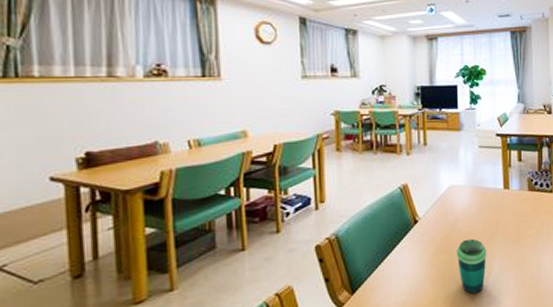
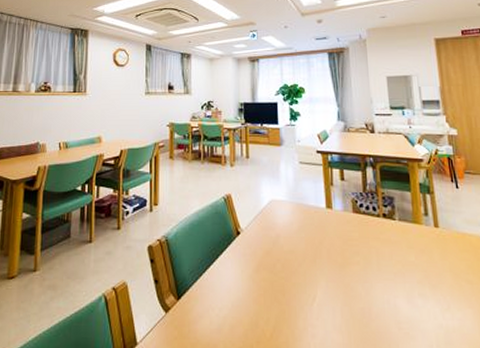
cup: present [456,238,487,294] -> none [277,258,310,321]

